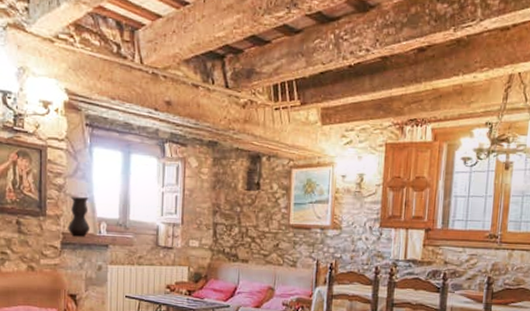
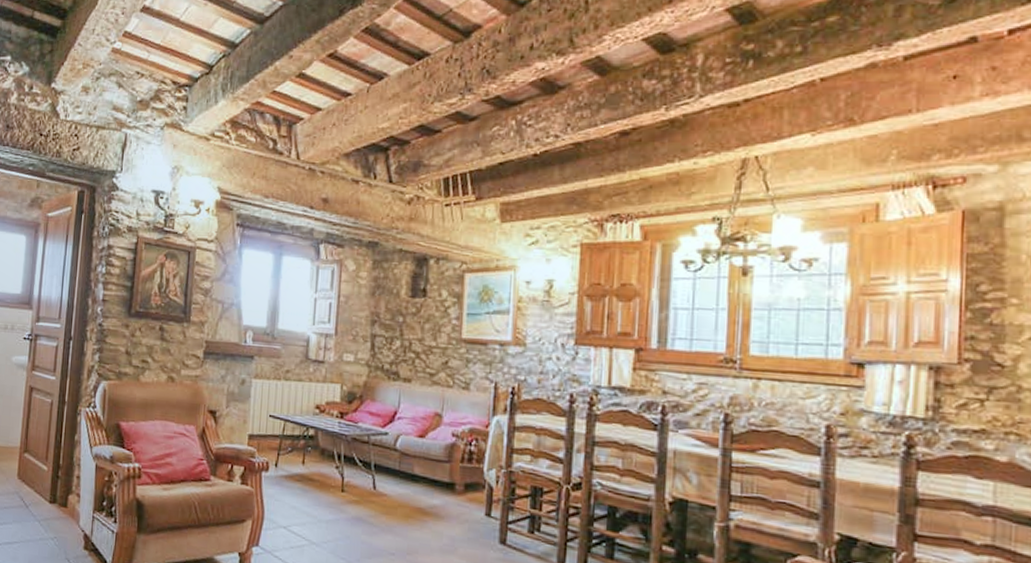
vase: present [67,197,90,238] -> none [211,302,236,348]

